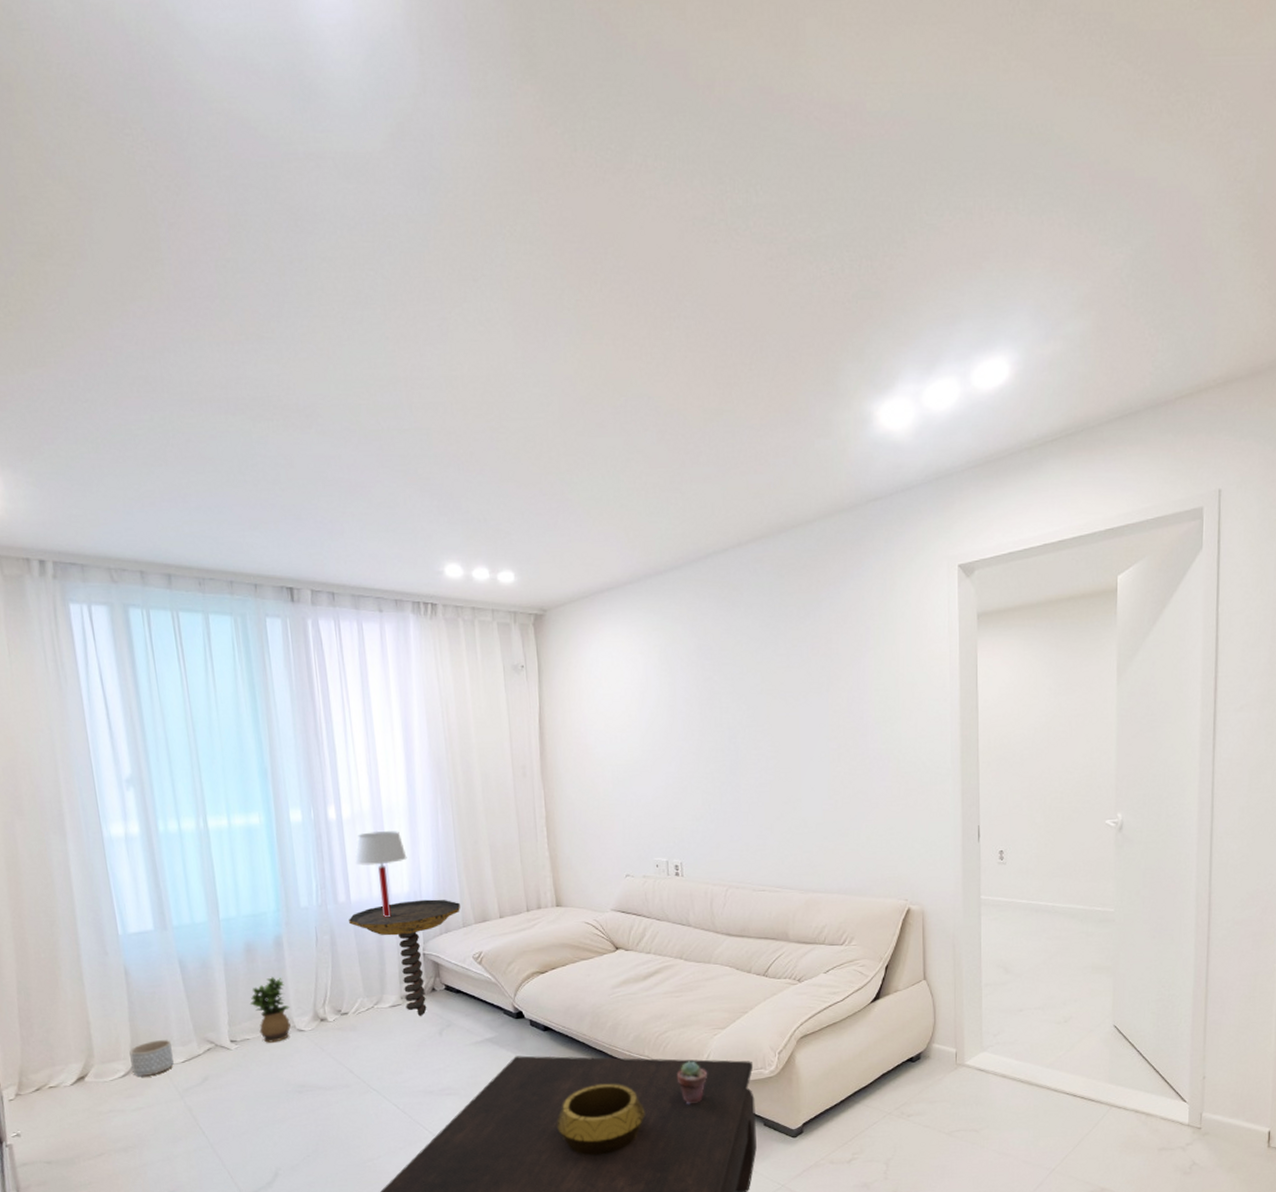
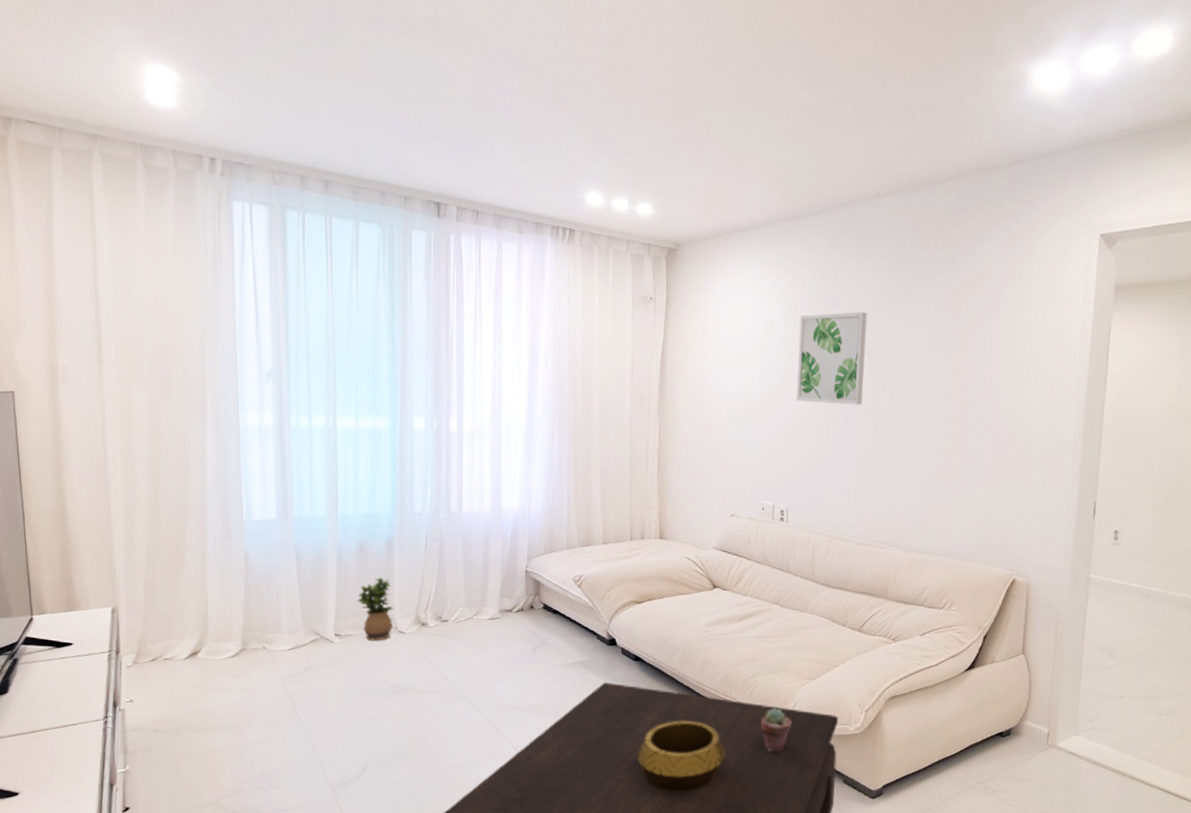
planter: present [129,1040,174,1076] -> none [241,625,280,659]
side table: present [349,899,460,1016] -> none [459,517,566,631]
table lamp: present [355,831,407,918] -> none [470,446,521,532]
wall art: none [674,661,745,756] -> present [796,311,867,405]

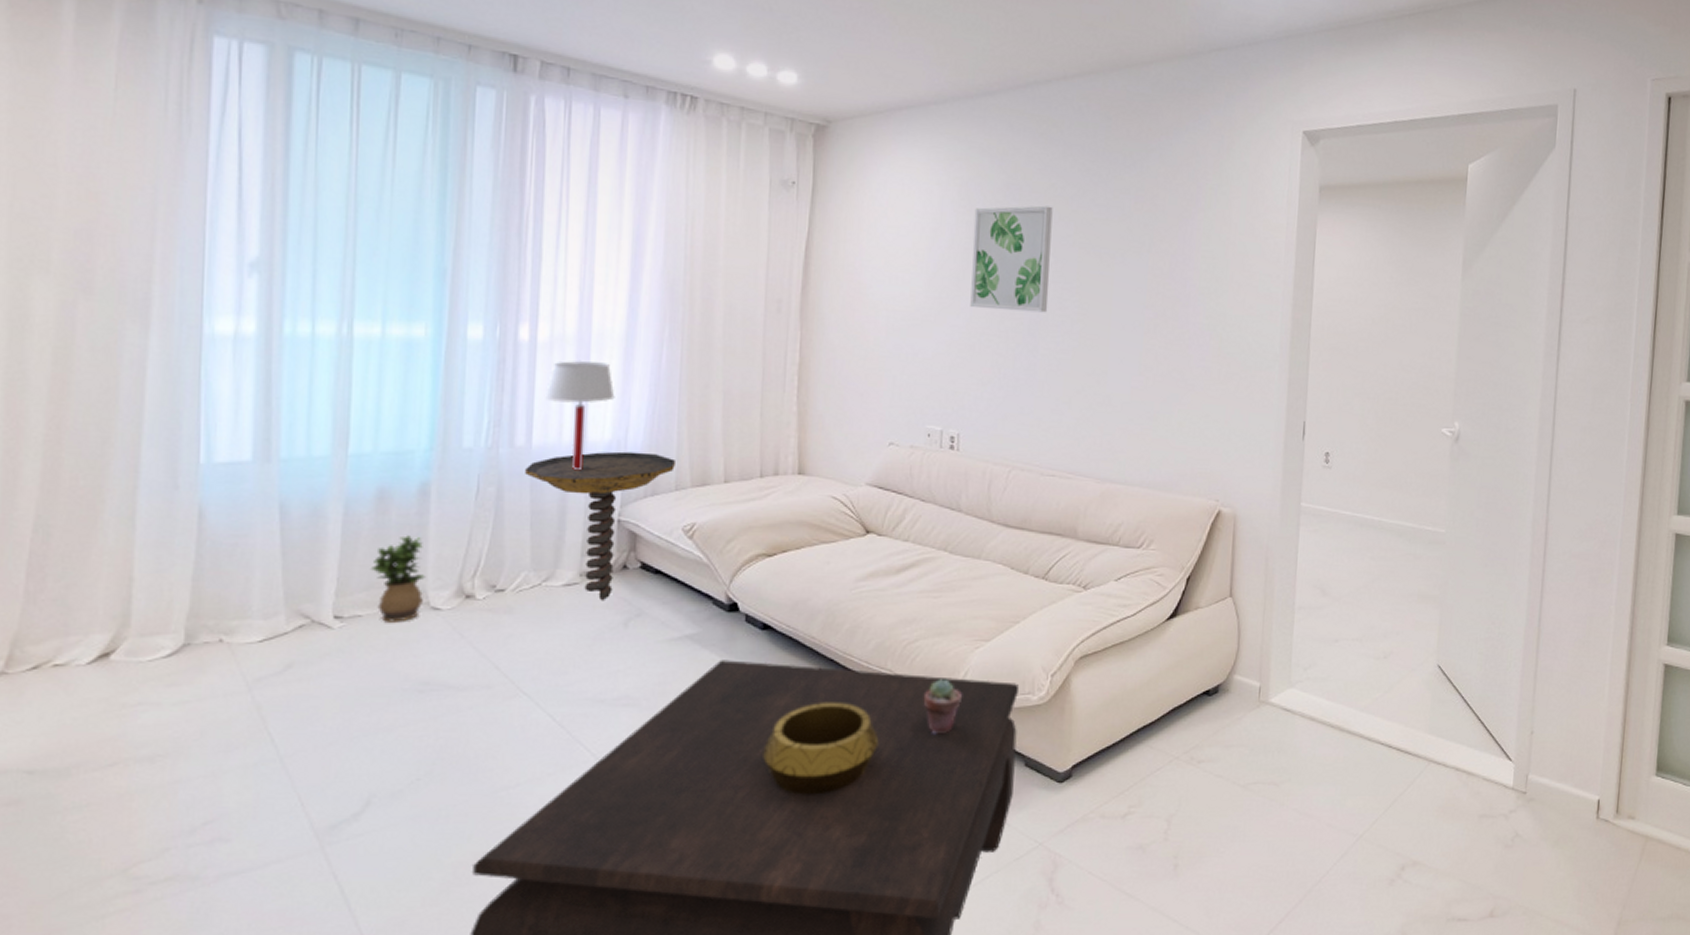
side table: none [459,517,566,631] -> present [525,451,675,600]
table lamp: none [470,446,521,532] -> present [545,361,615,471]

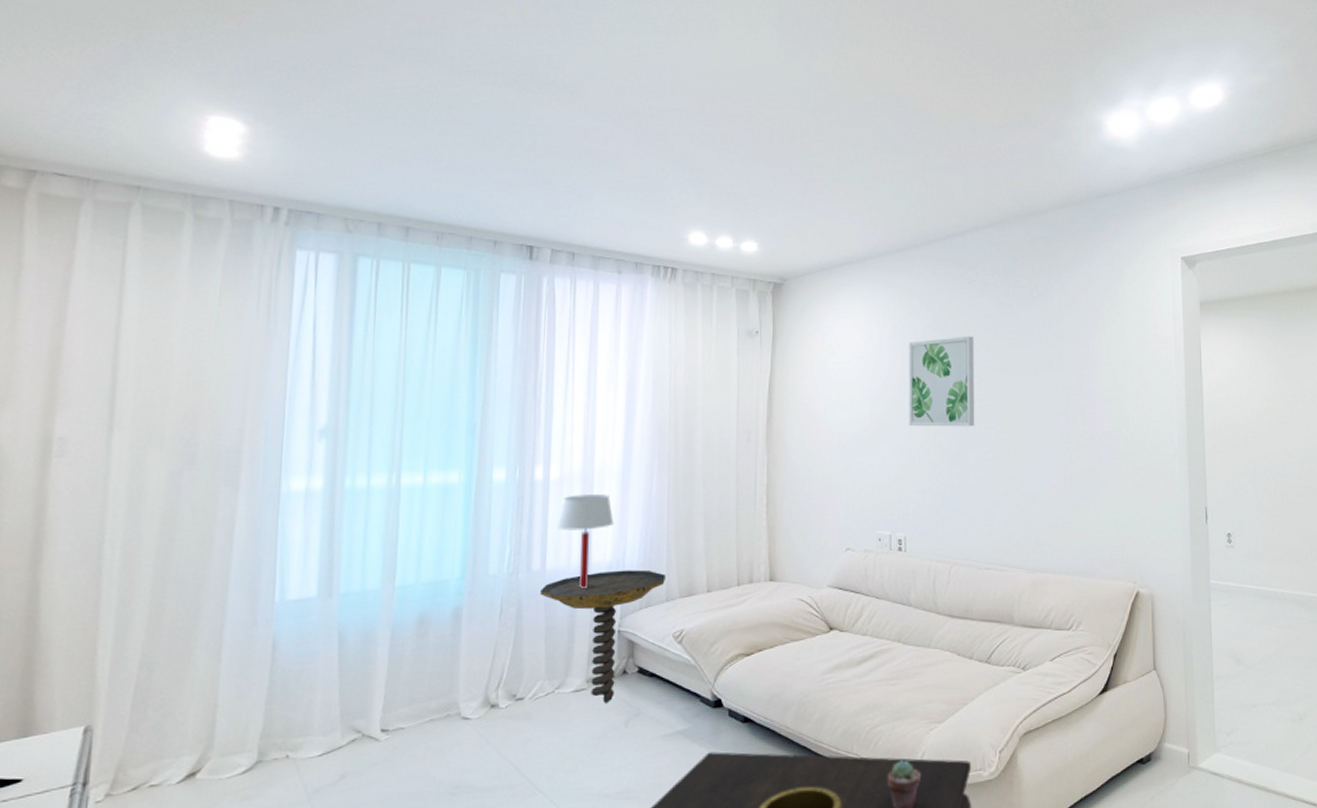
potted plant: present [370,535,425,622] -> none [411,654,457,733]

